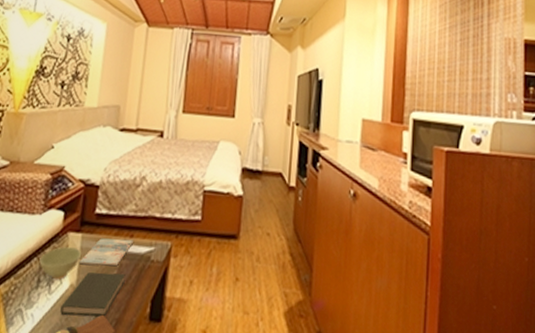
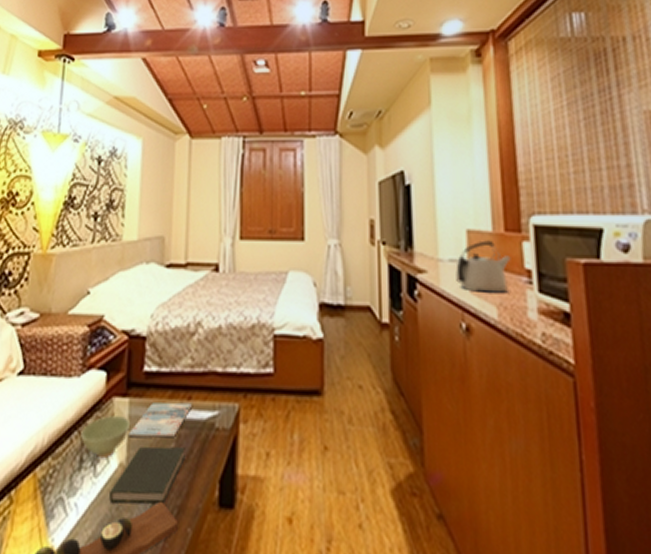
kettle: none [350,128,393,169] -> present [456,240,511,293]

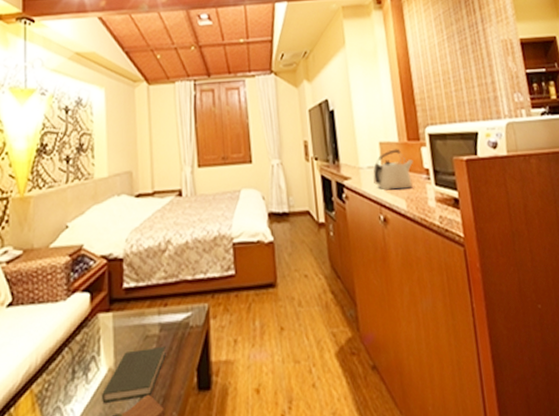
bowl: present [81,416,131,459] -> none [71,328,116,368]
magazine: present [127,402,193,438] -> none [113,308,169,346]

